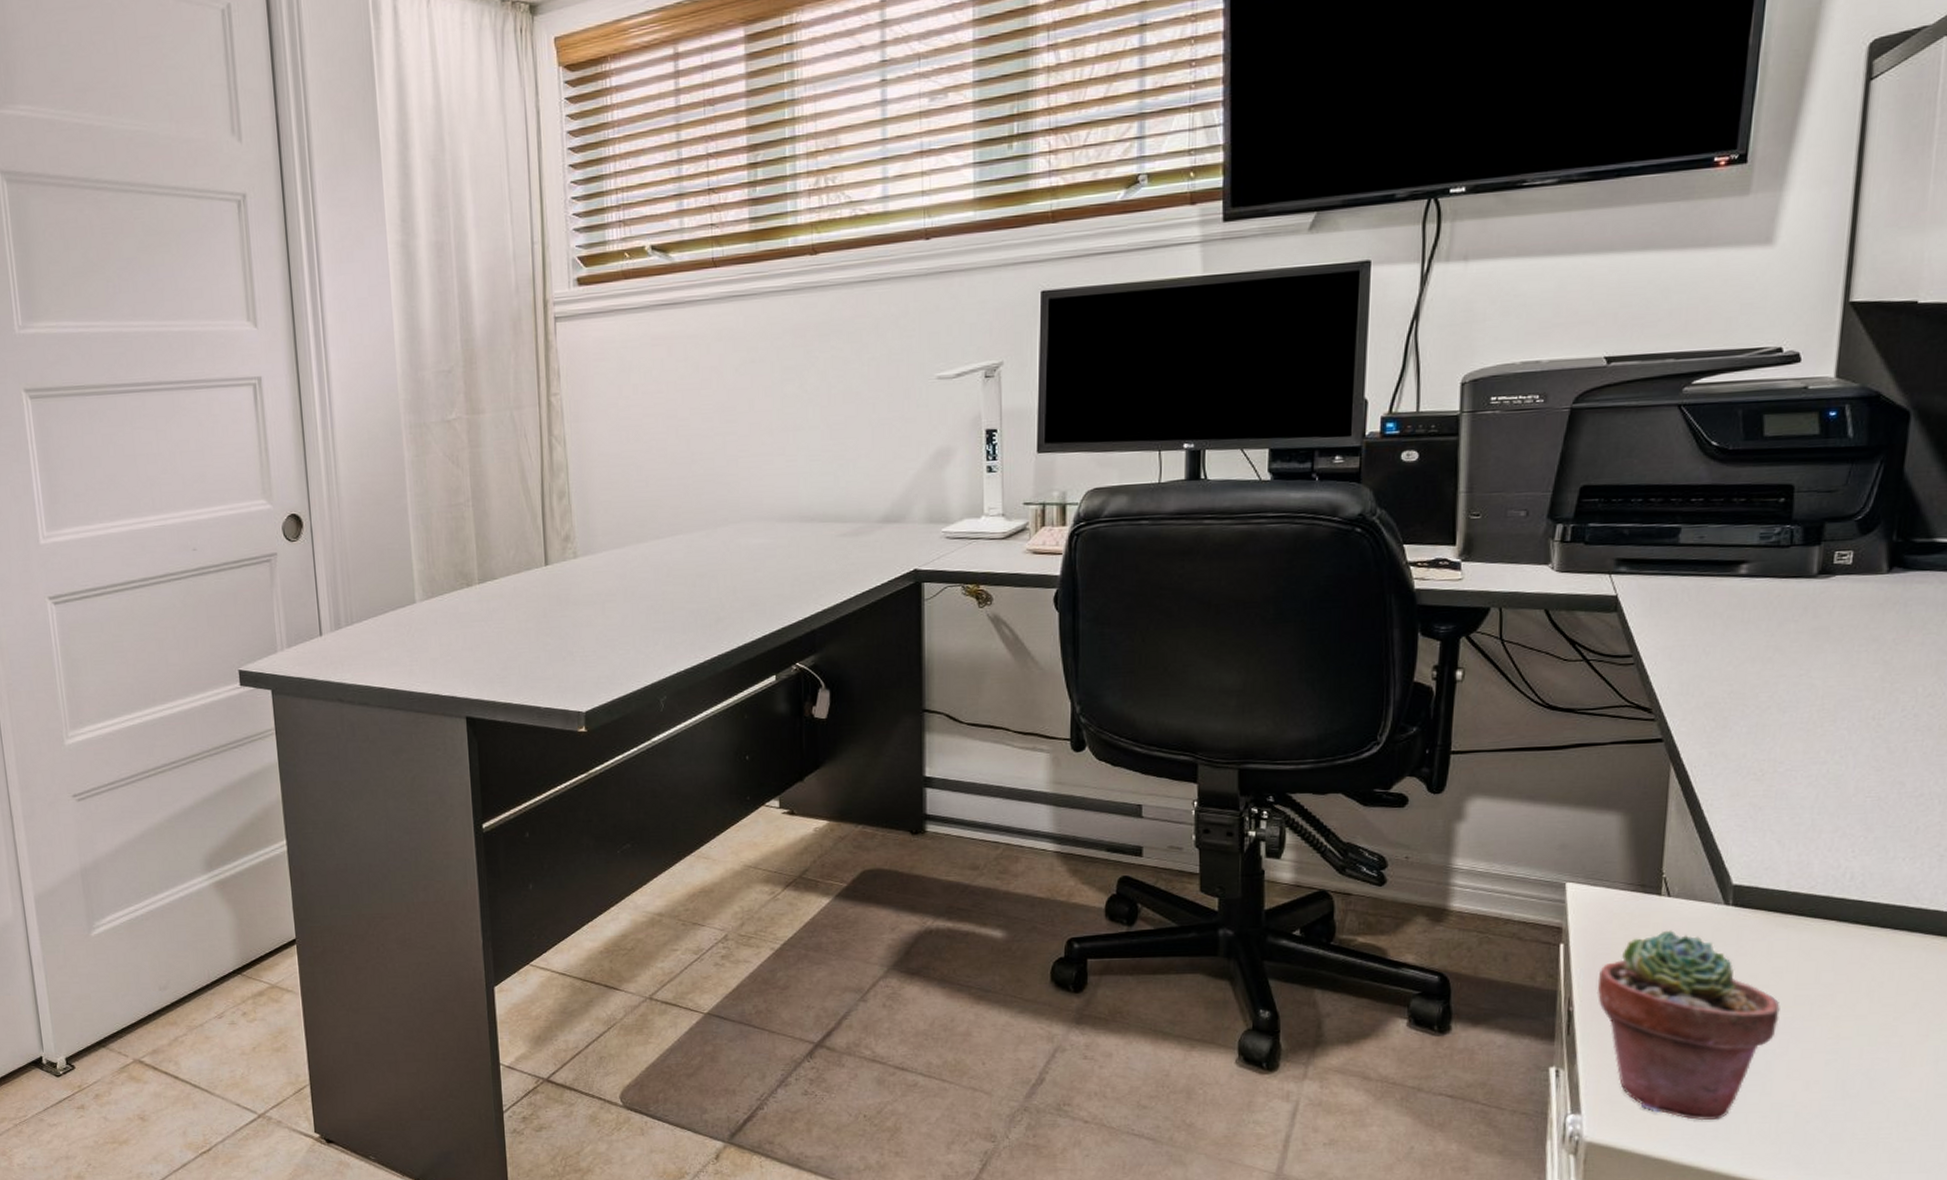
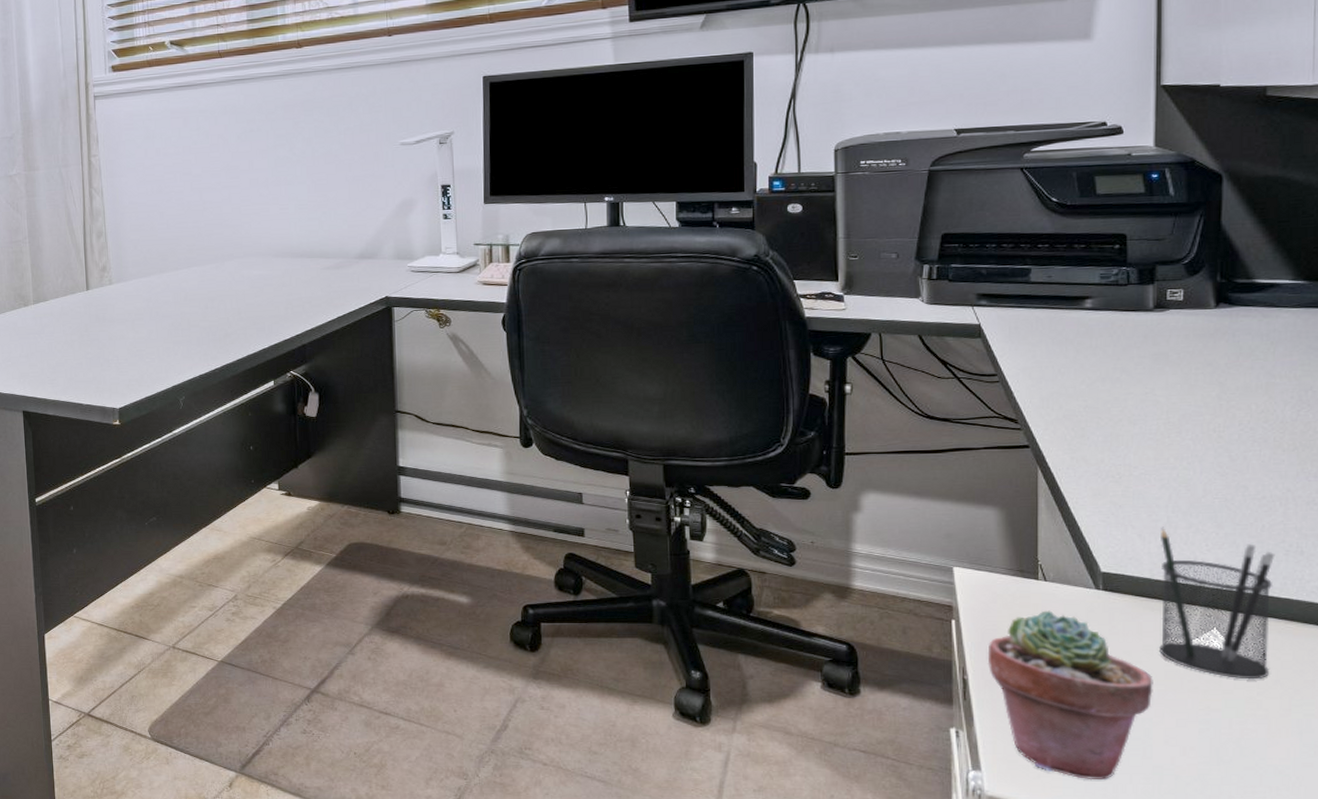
pencil holder: none [1790,831,1929,1002] -> present [1159,526,1276,678]

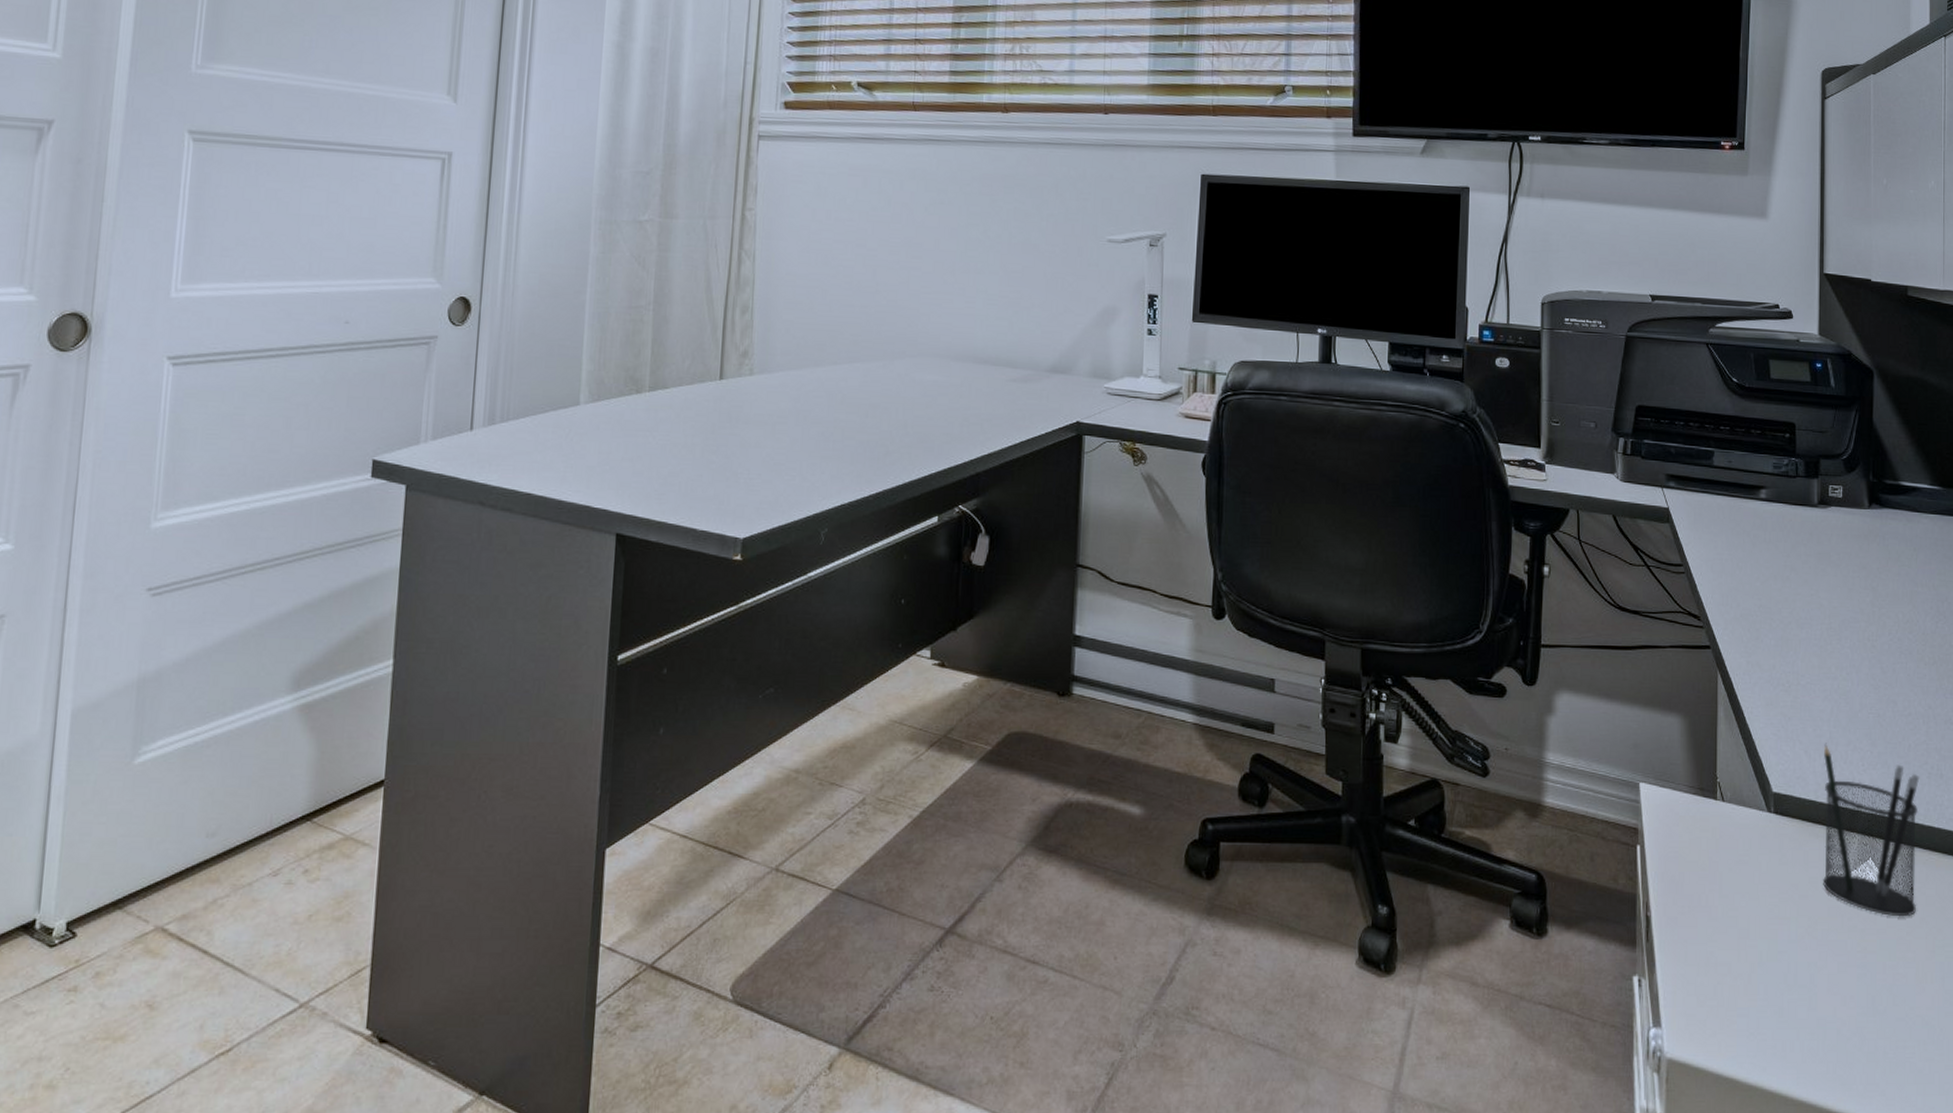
potted succulent: present [987,610,1153,780] -> none [1669,835,1818,1037]

